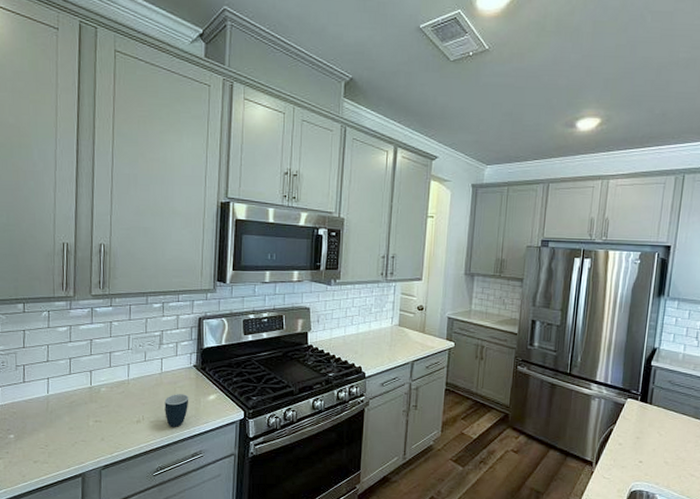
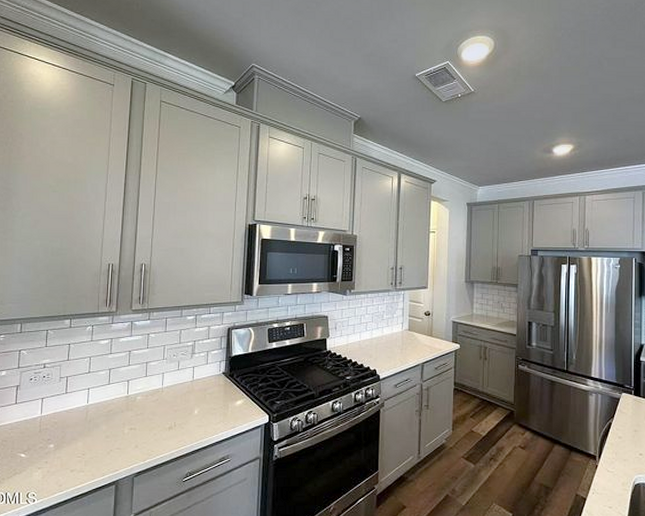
mug: present [164,394,189,428] -> none [195,400,218,434]

